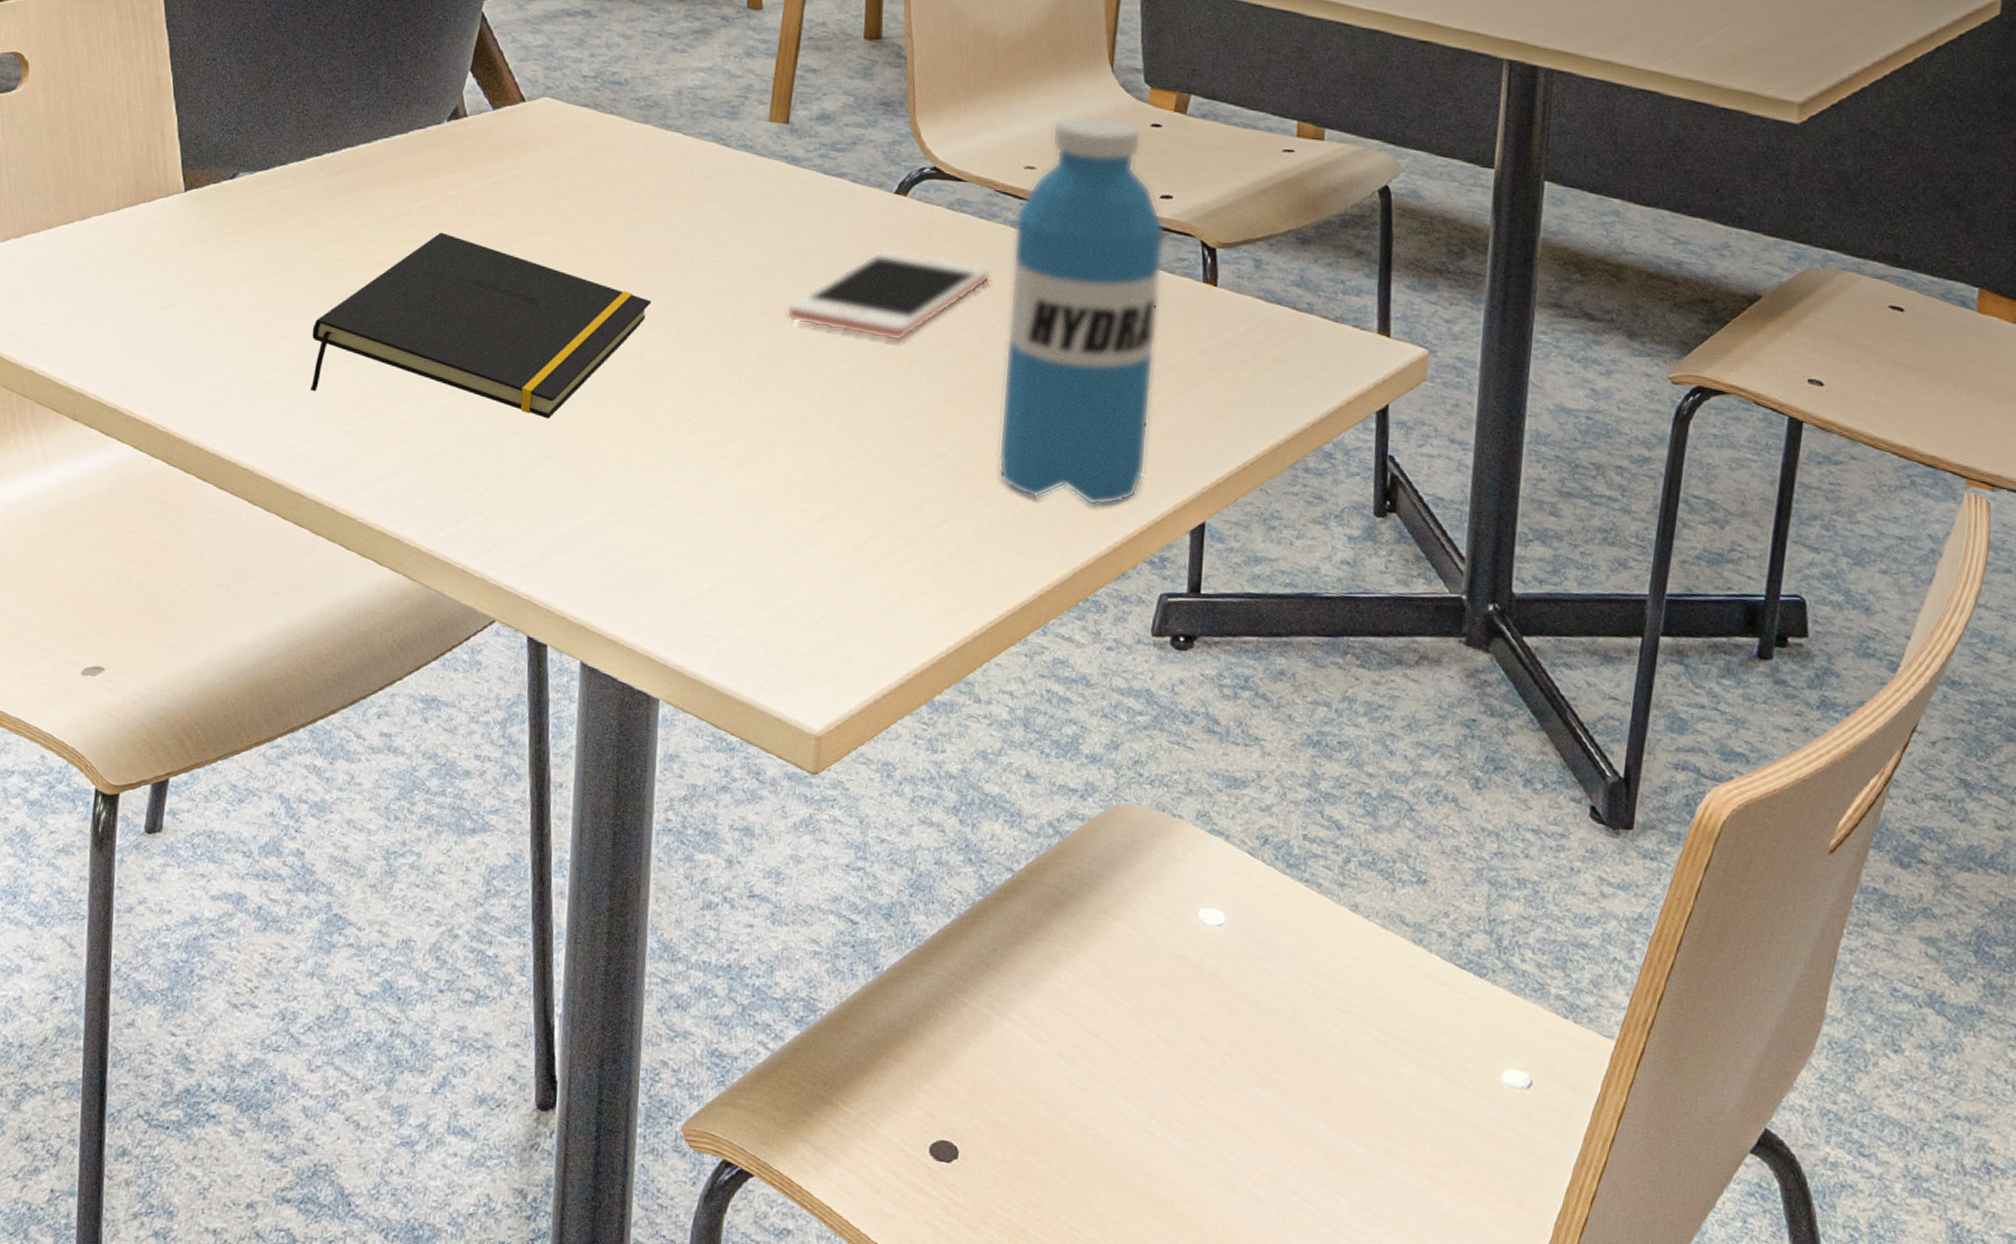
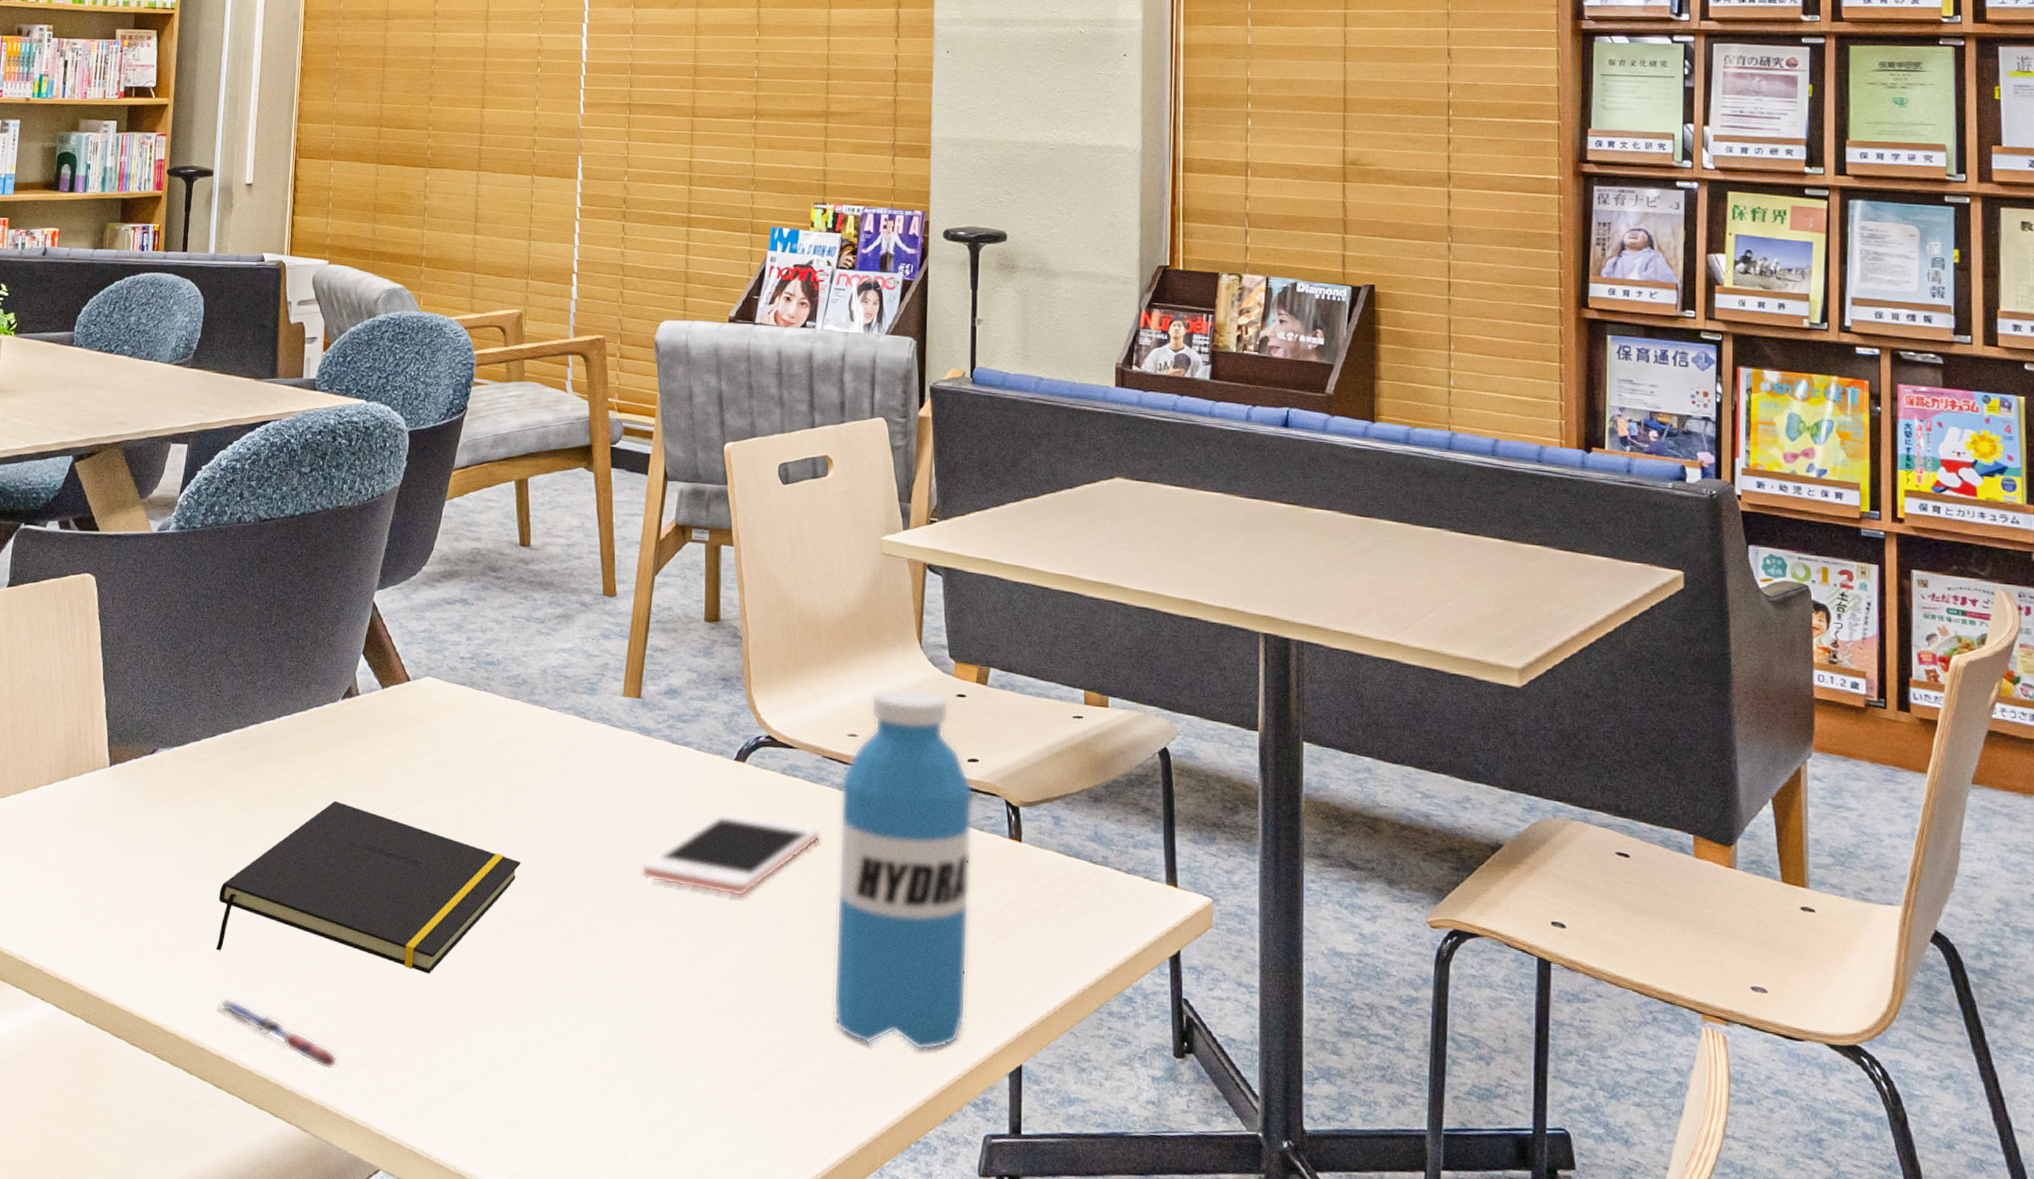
pen: none [314,440,450,518] -> present [218,997,339,1070]

